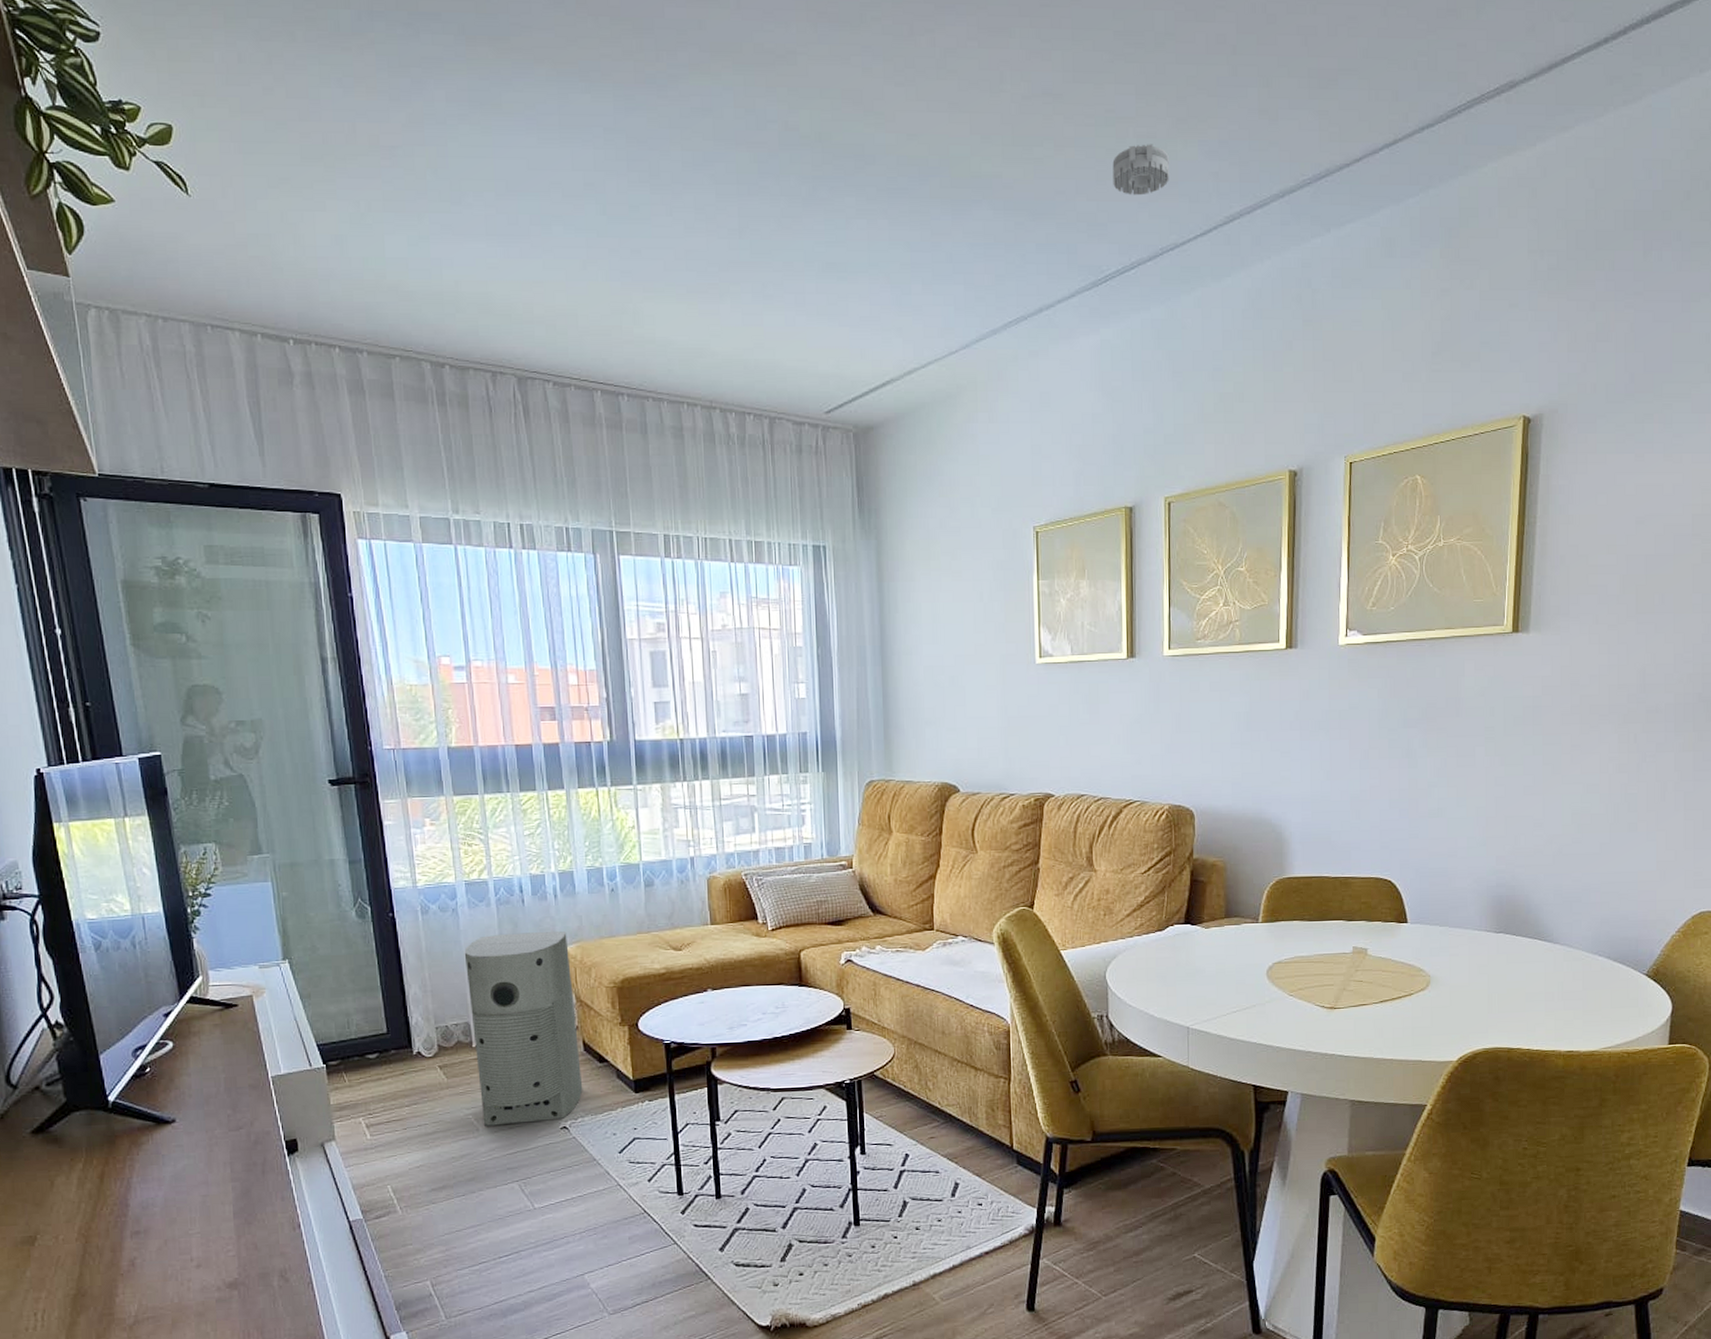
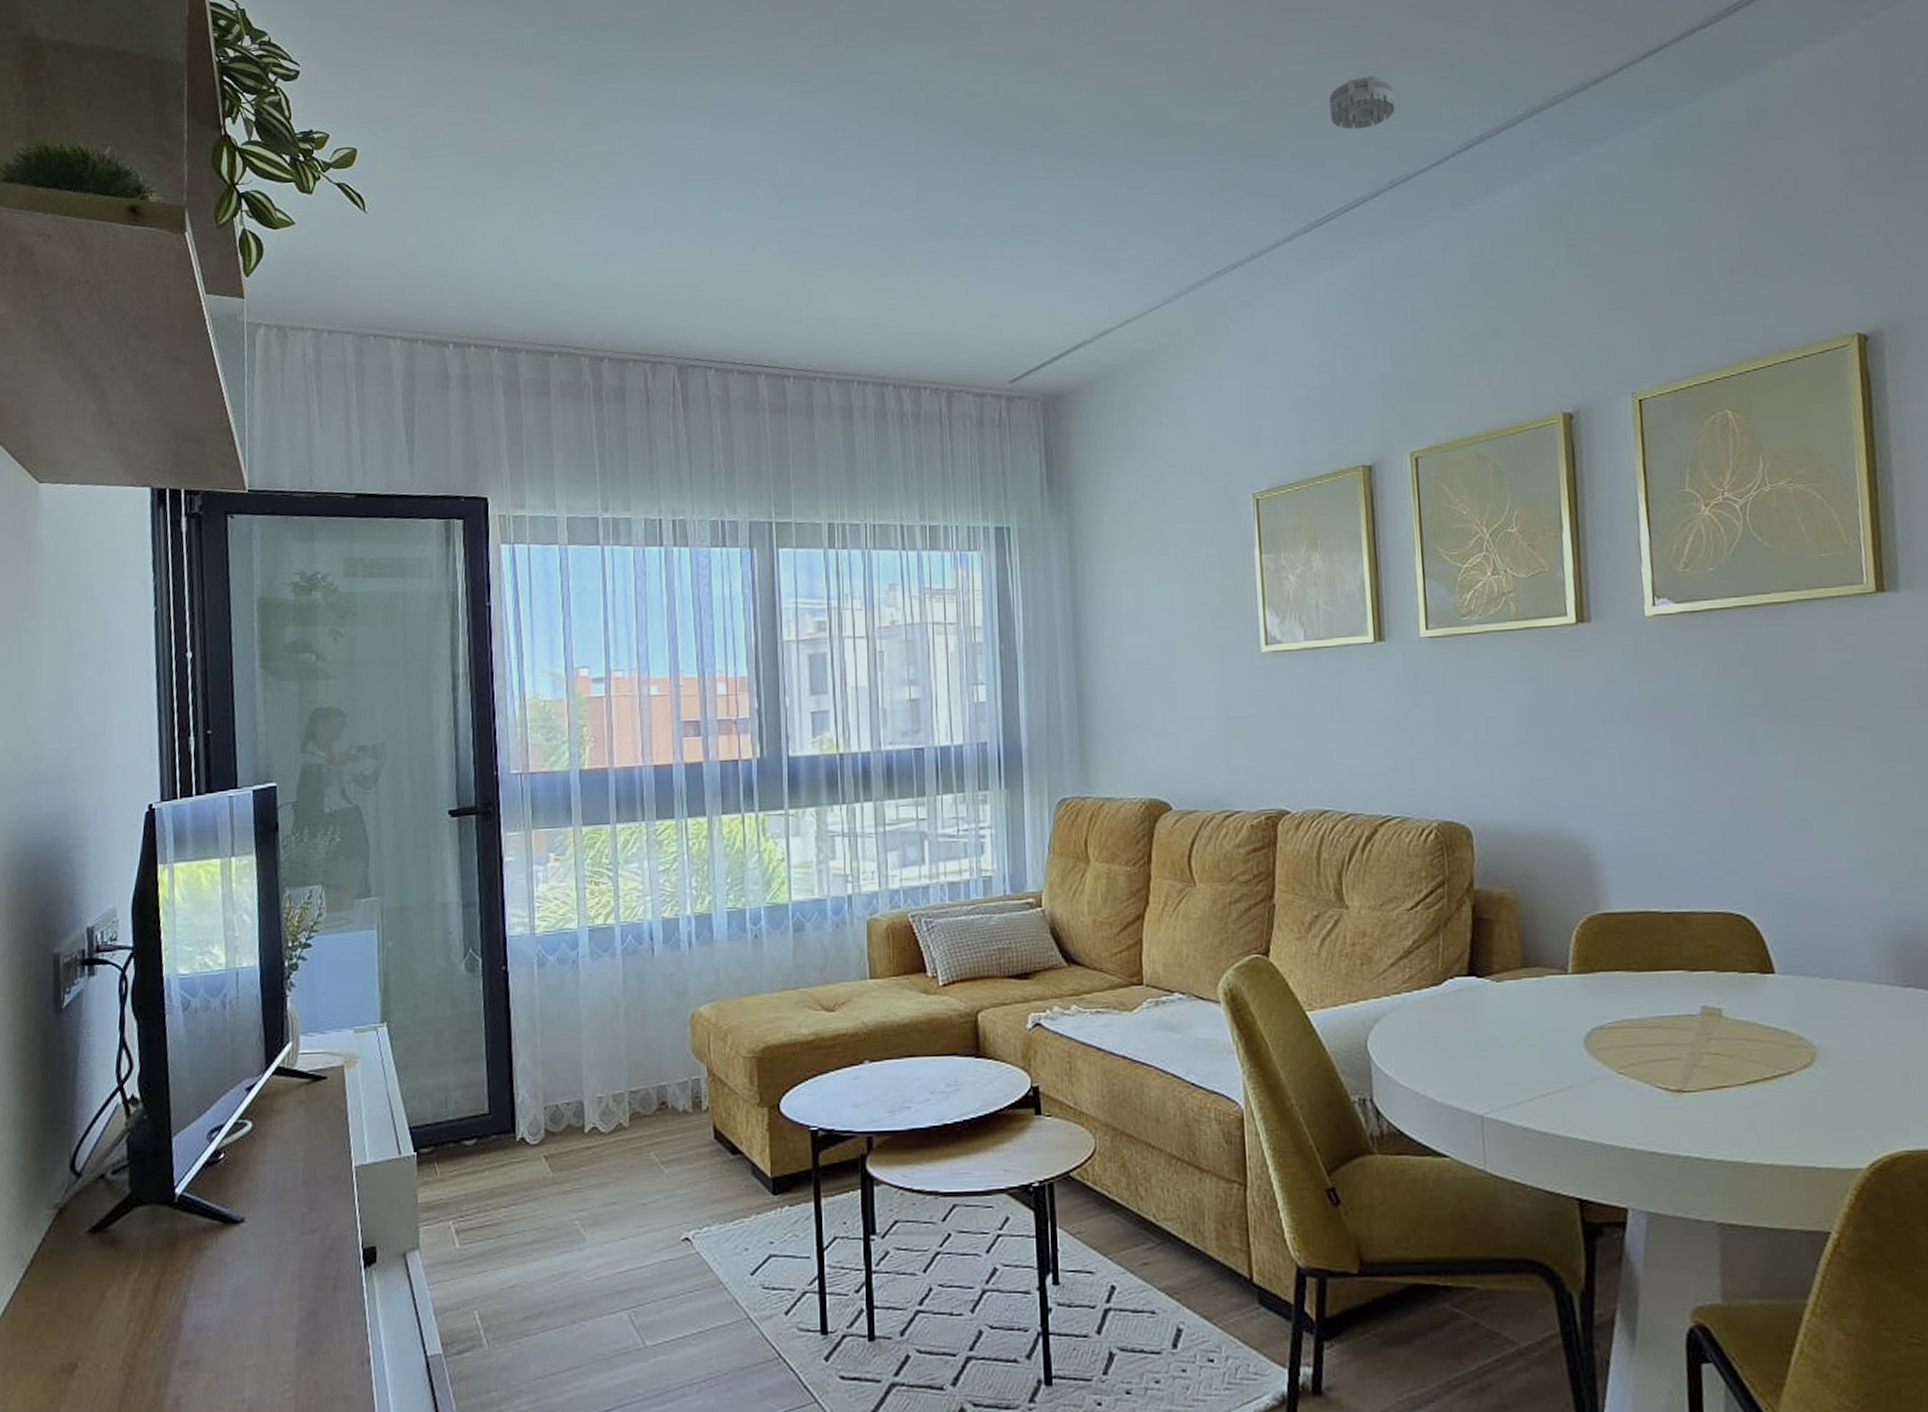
air purifier: present [464,931,583,1126] -> none [582,988,711,1235]

